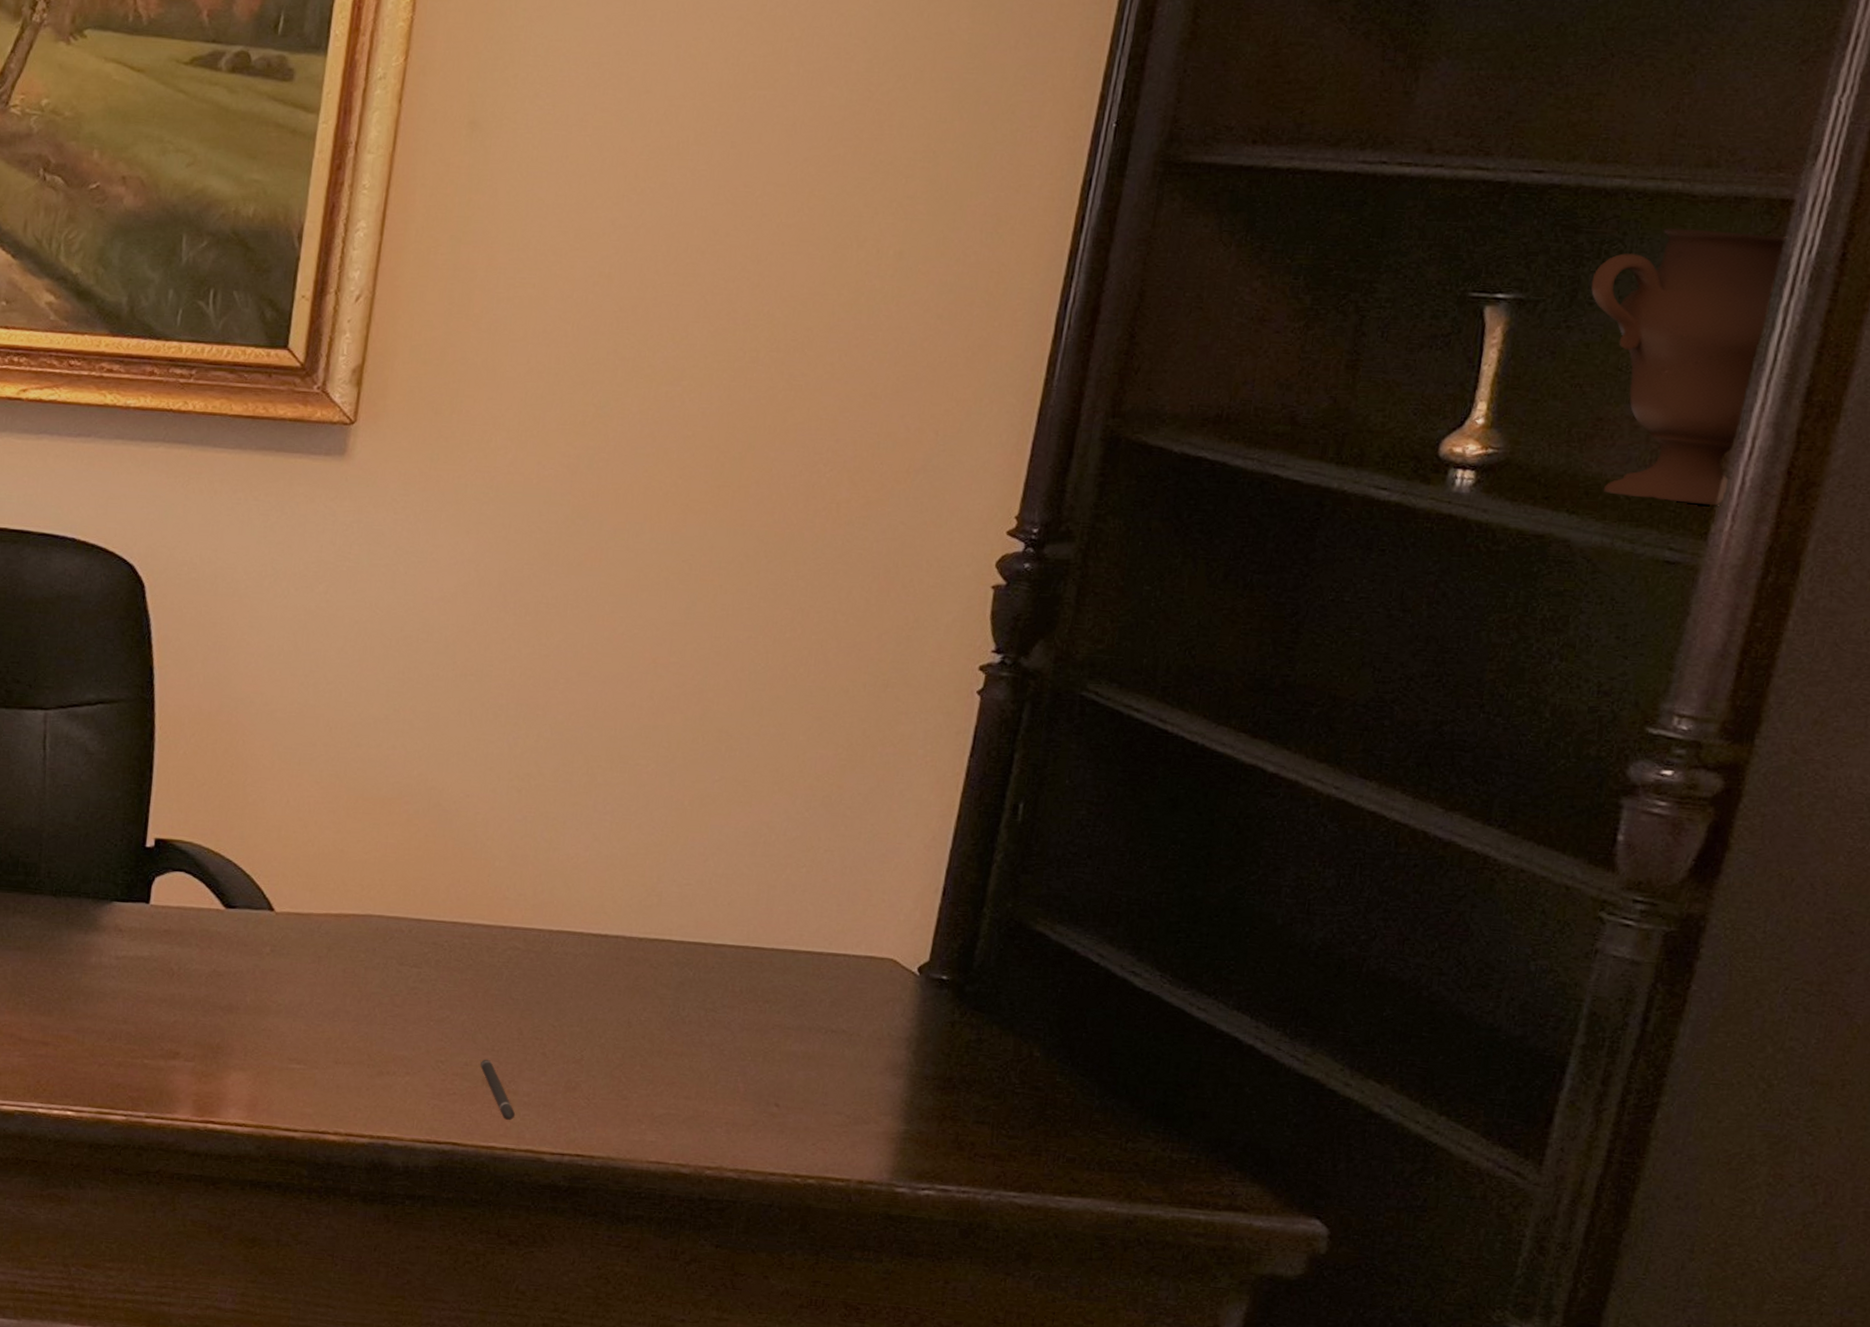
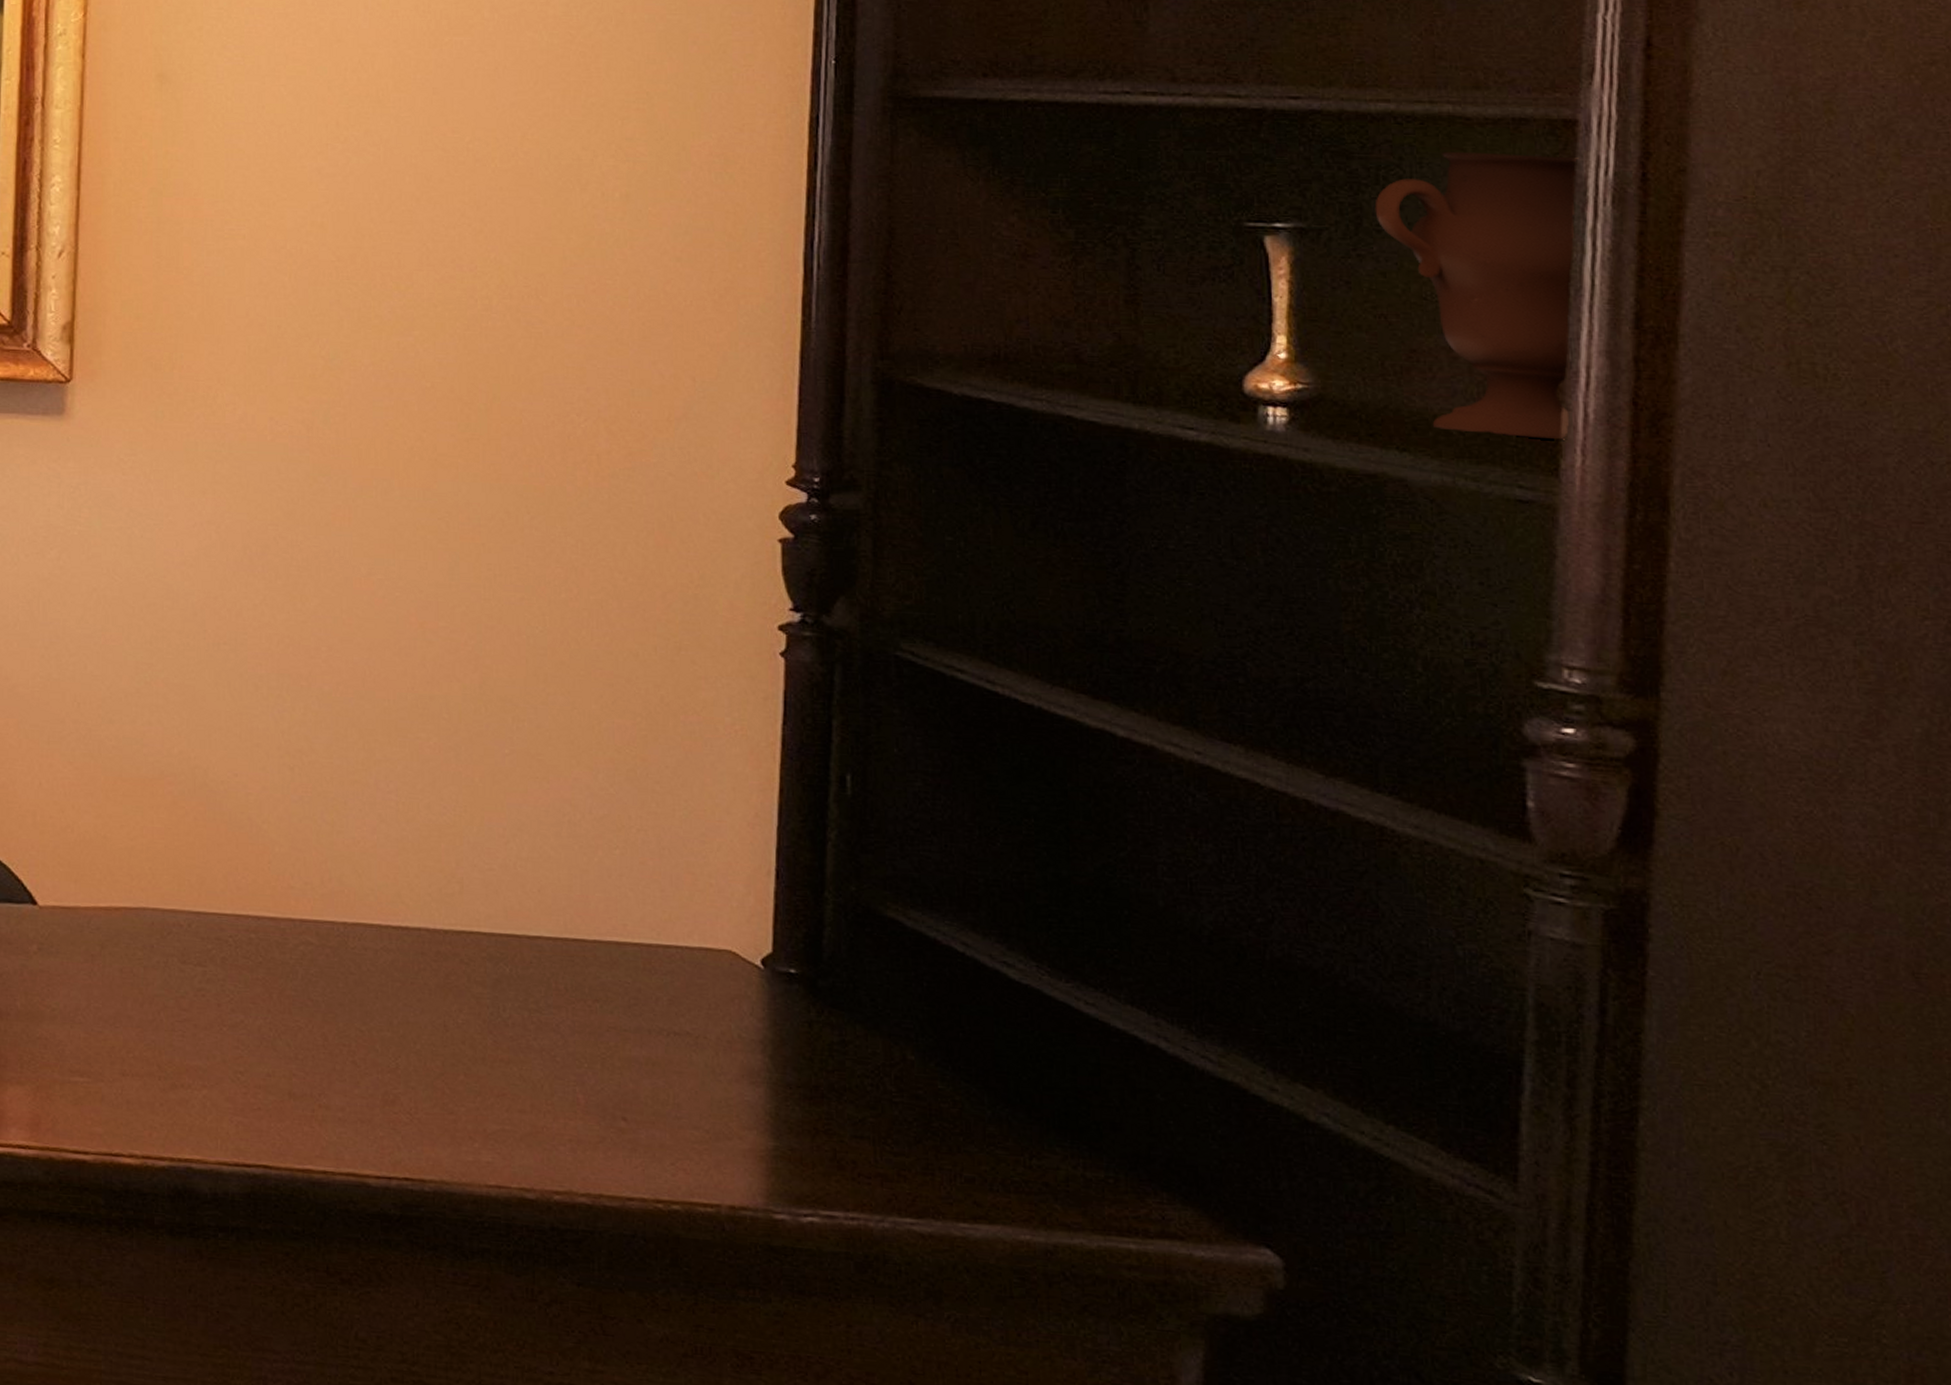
pen: present [480,1059,515,1120] -> none [285,1069,329,1139]

